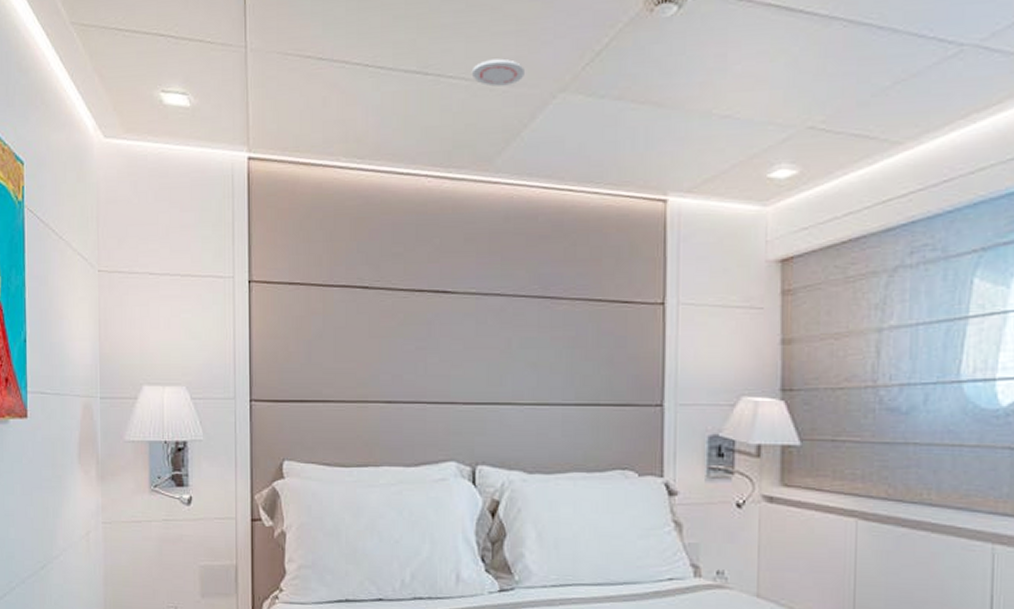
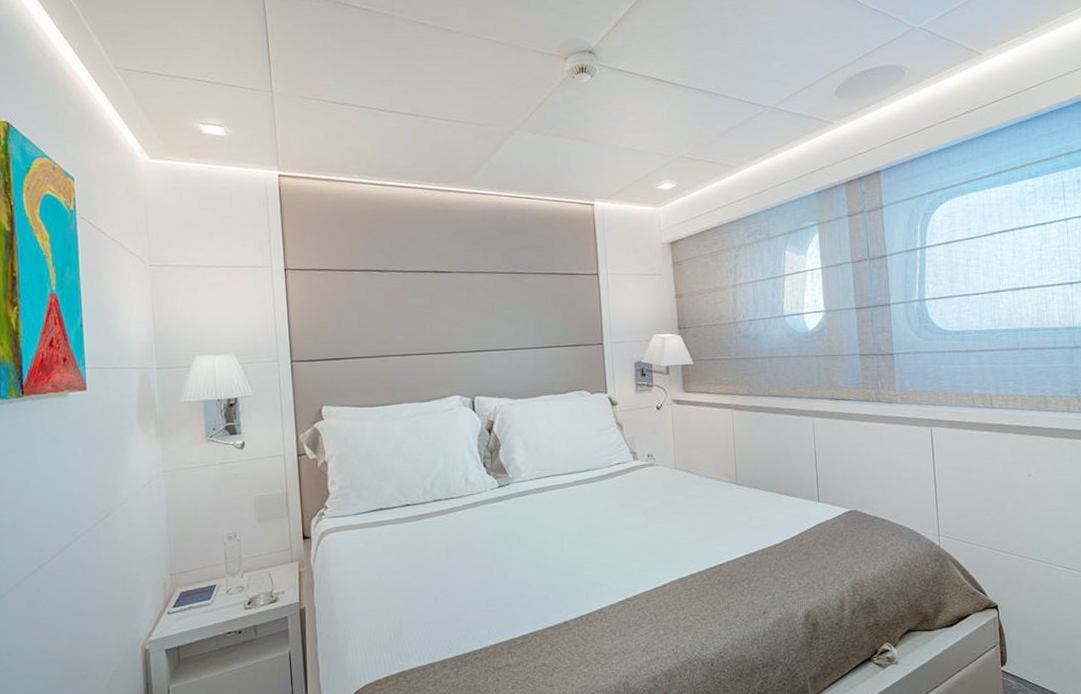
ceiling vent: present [471,58,524,87] -> none [451,106,489,126]

